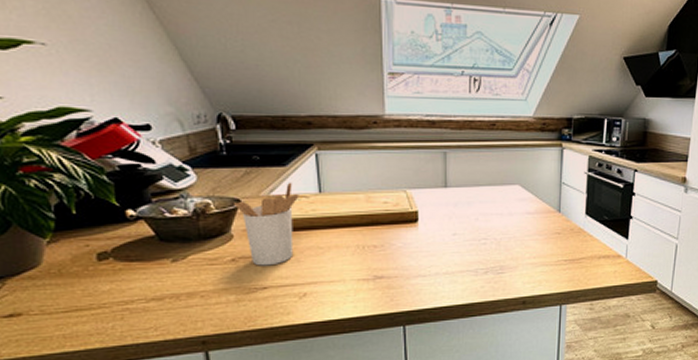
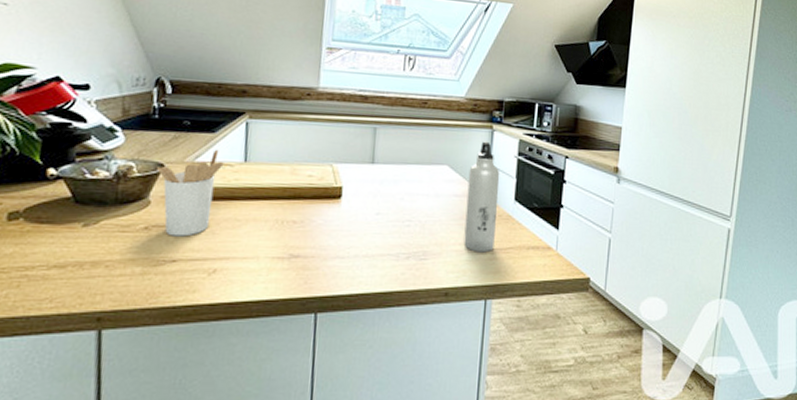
water bottle: none [538,159,571,264] -> present [464,141,500,253]

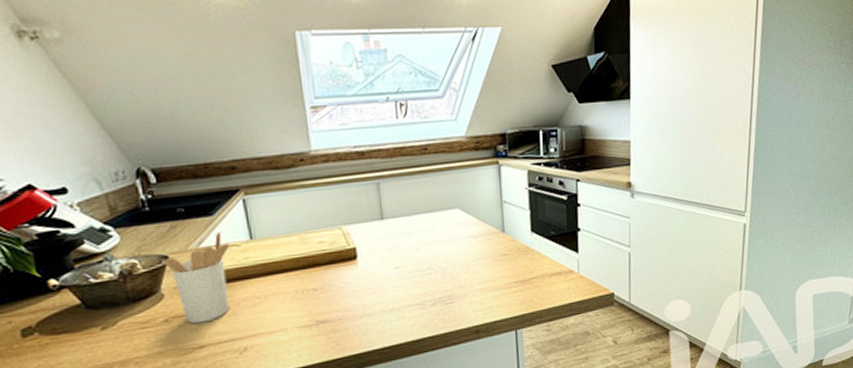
water bottle: present [464,141,500,253] -> none [481,177,517,288]

